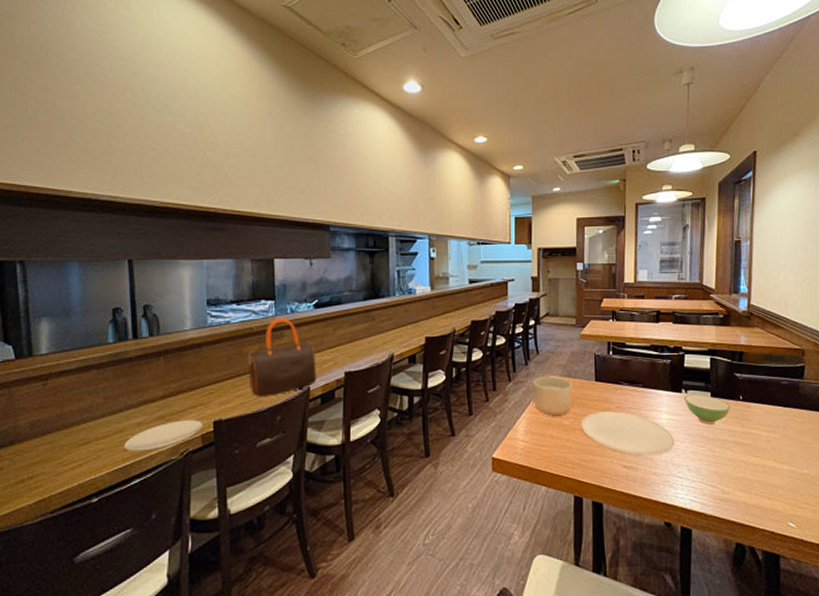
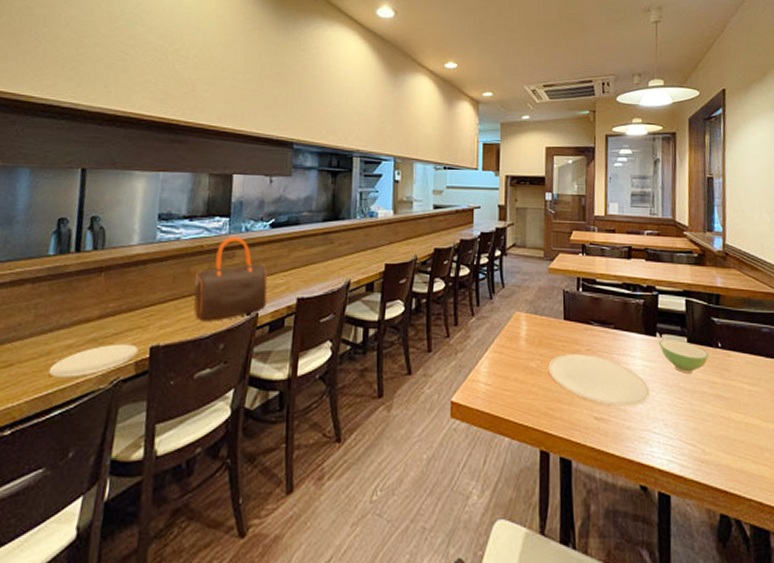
cup: present [533,376,573,416] -> none [497,312,541,357]

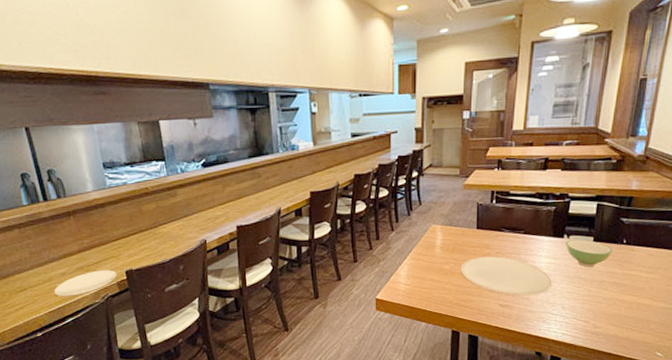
handbag: present [193,236,268,321] -> none [147,177,212,249]

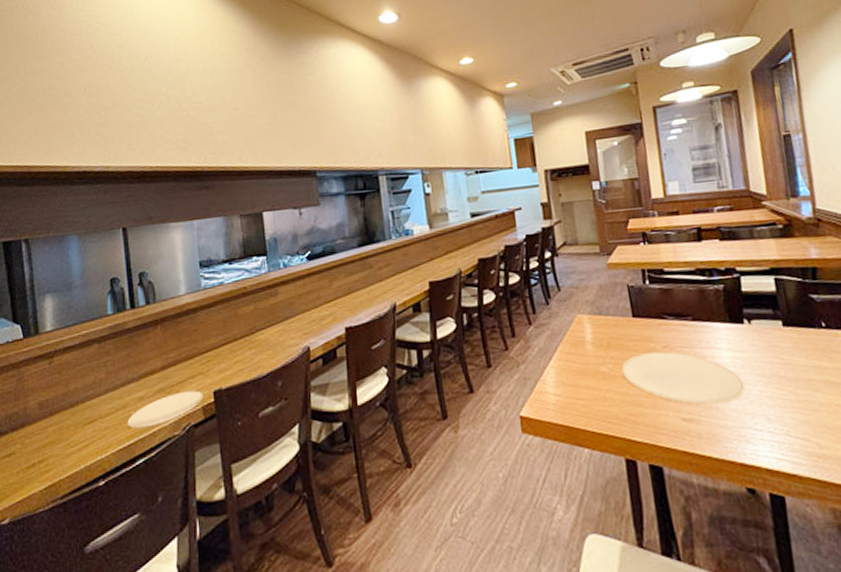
bowl: present [566,239,613,267] -> none [748,324,812,361]

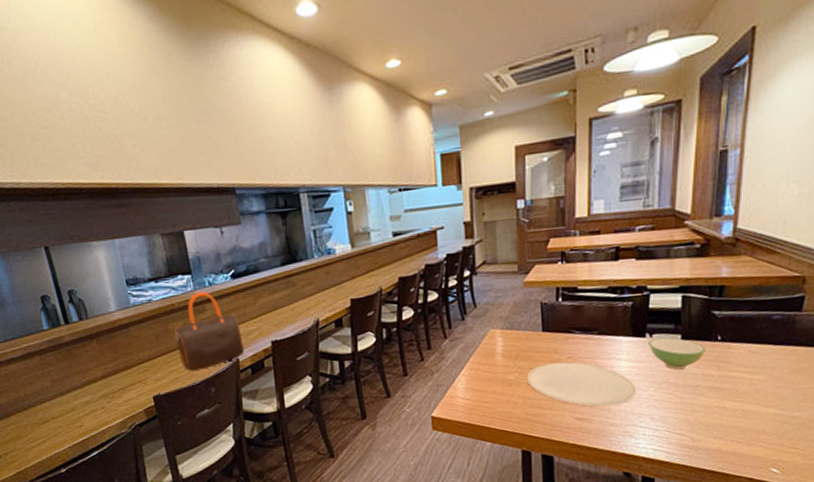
plate: present [127,390,204,430] -> none [77,396,145,428]
handbag: none [244,273,317,361] -> present [175,291,245,371]
bowl: none [748,324,812,361] -> present [649,338,706,370]

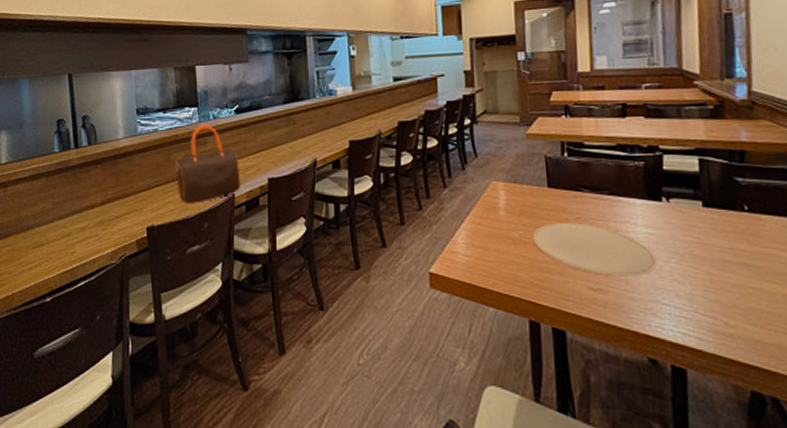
bowl: present [649,338,706,370] -> none [666,204,732,241]

